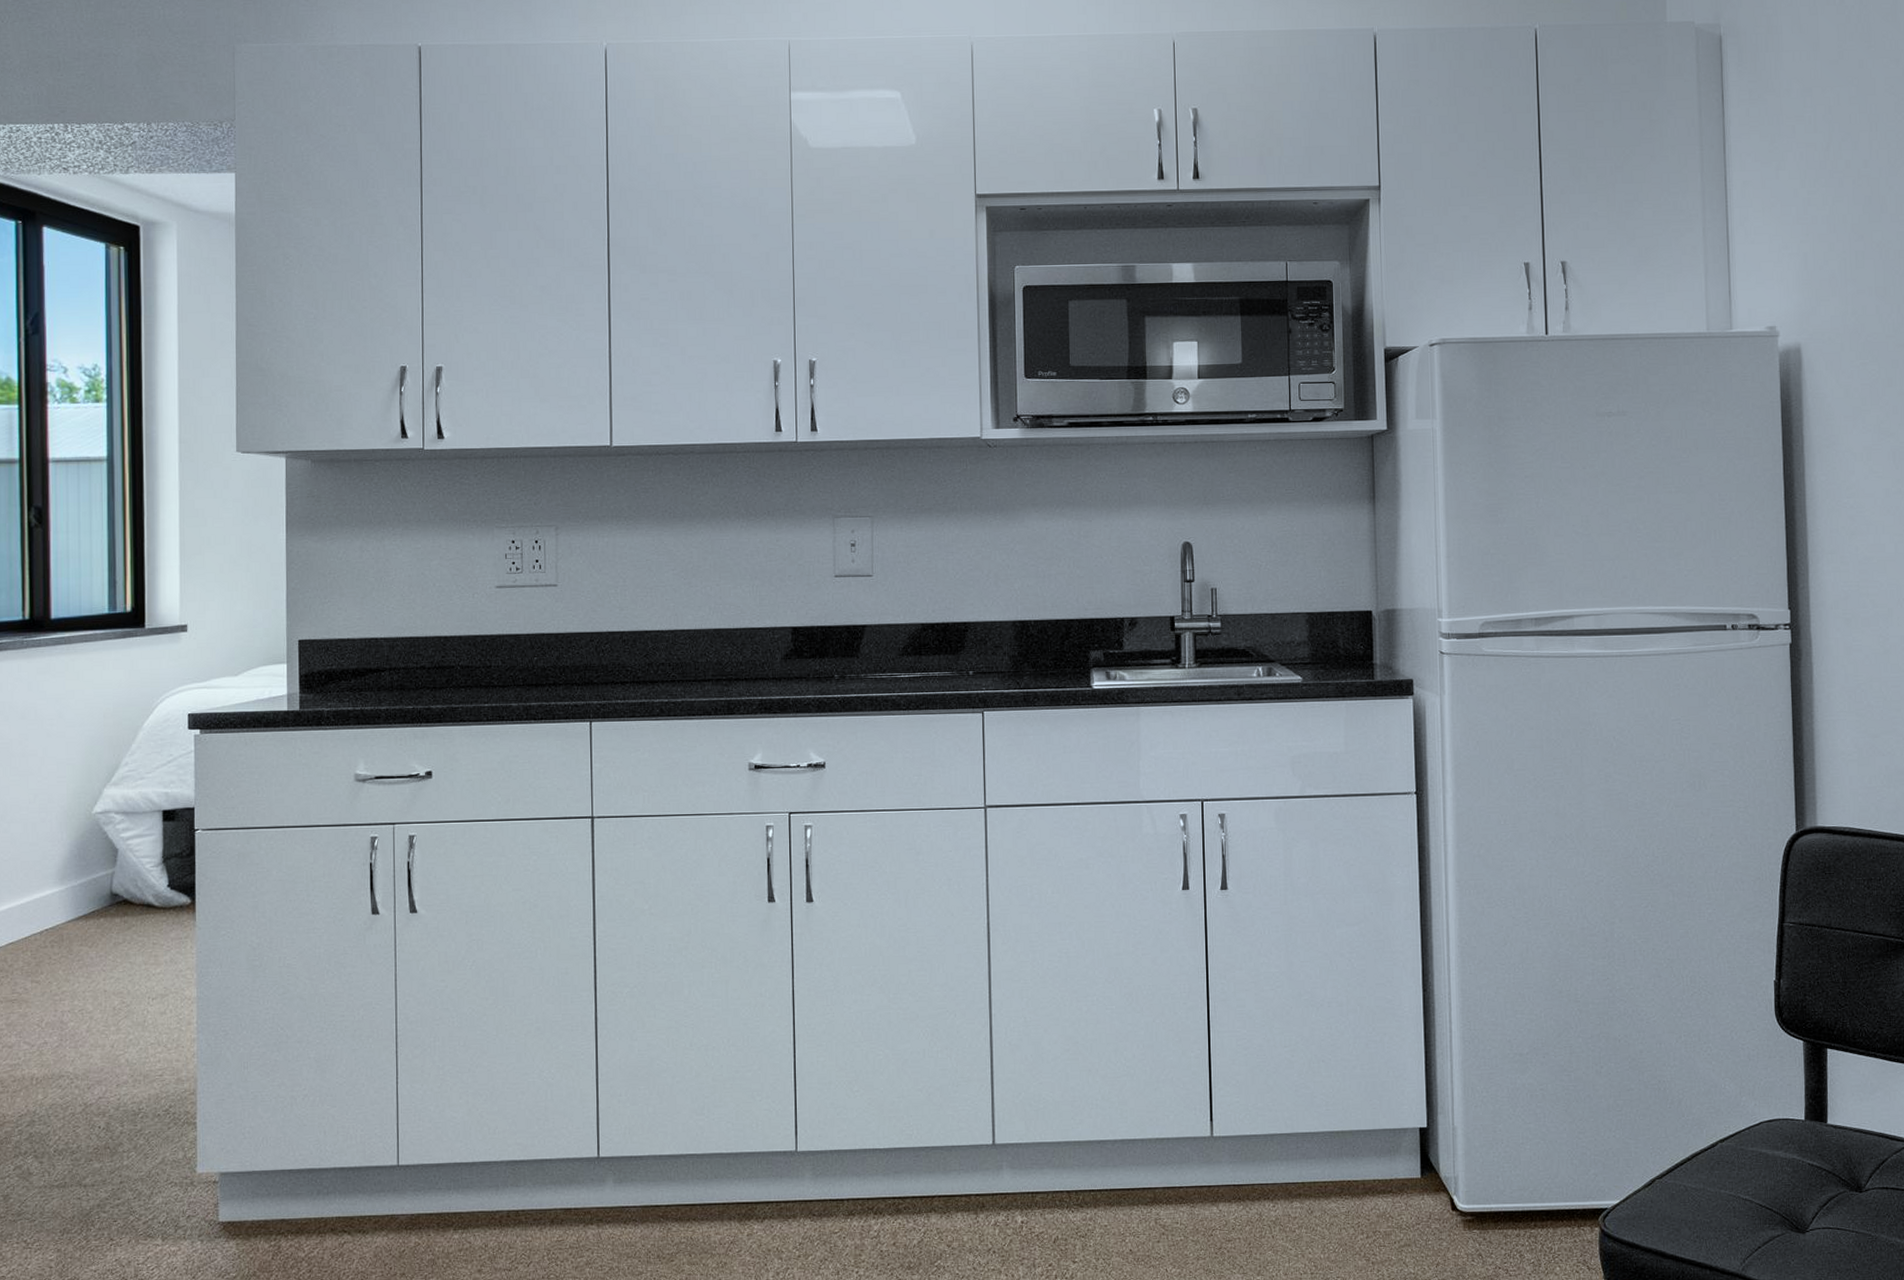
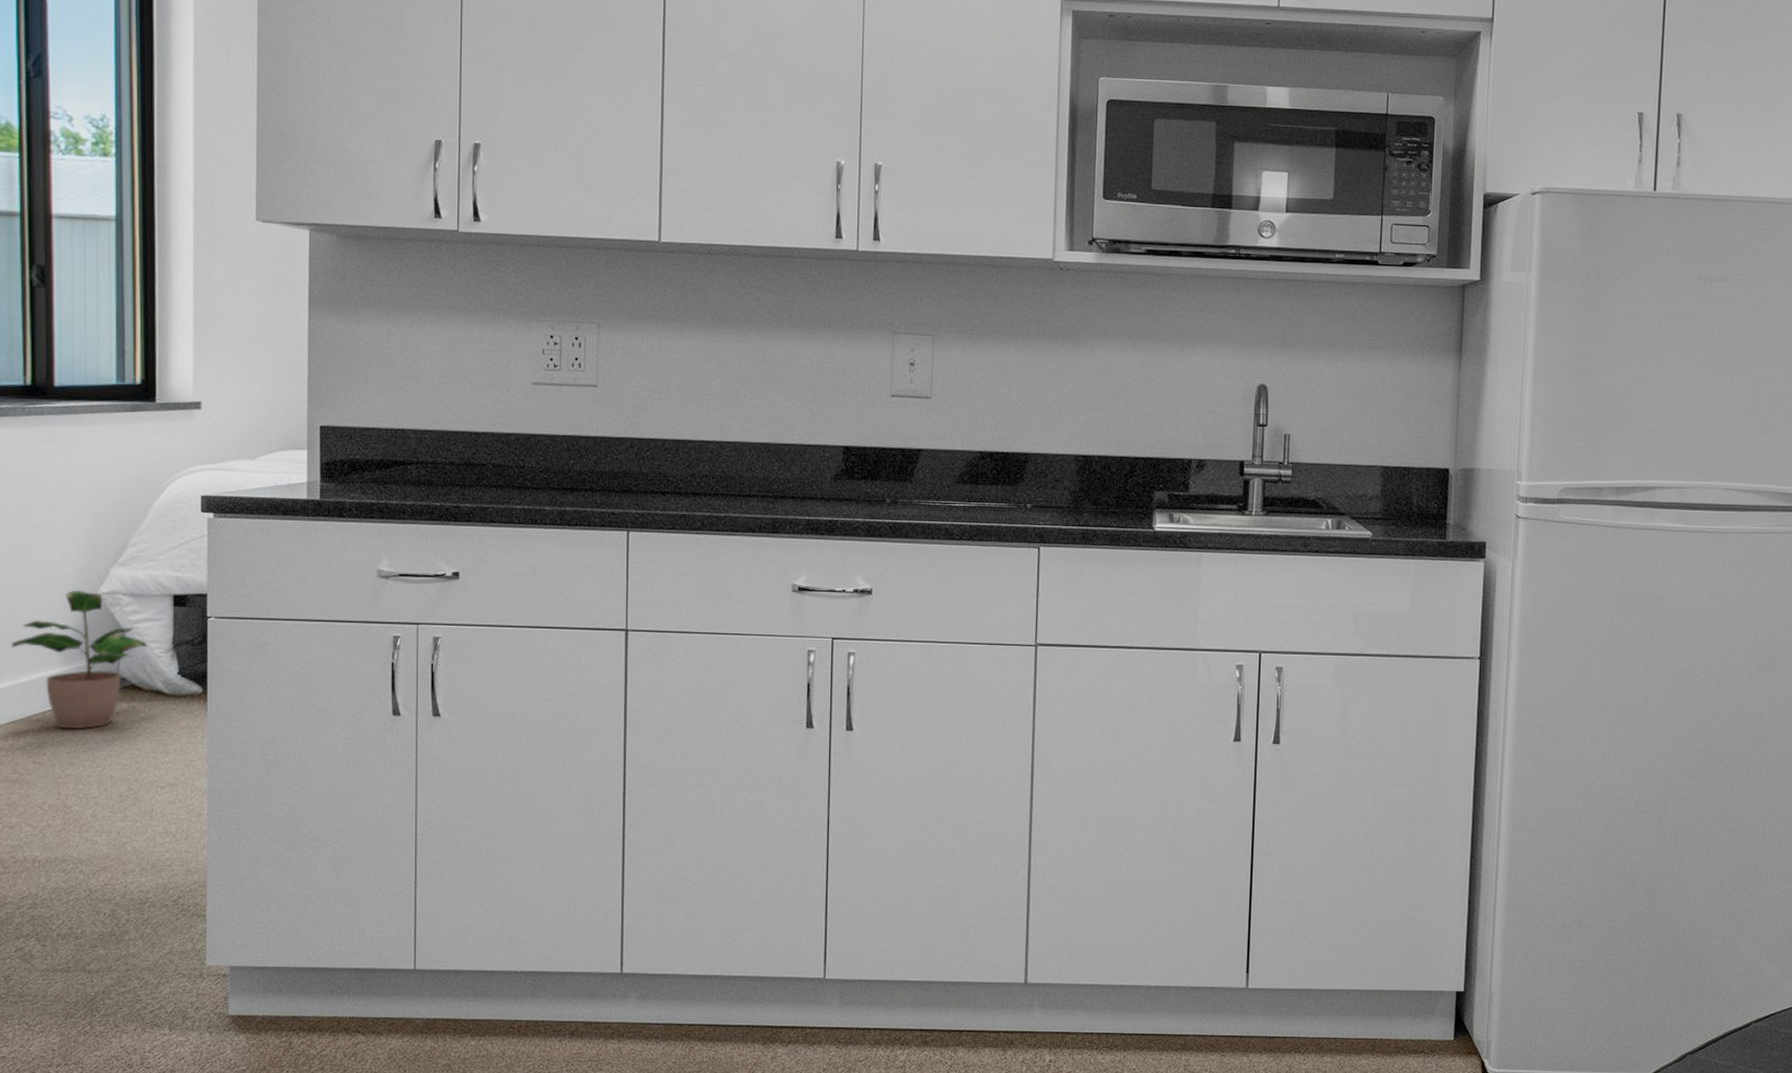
potted plant: none [11,812,139,947] -> present [11,591,147,729]

